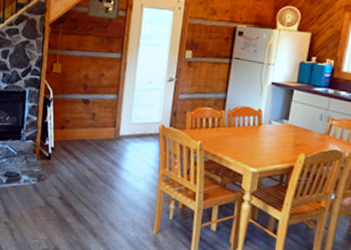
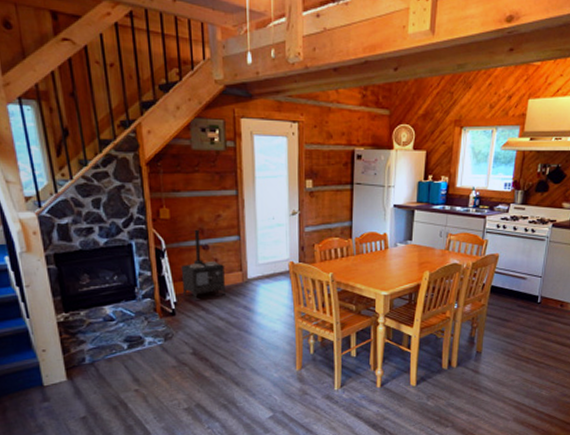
wood stove: none [61,84,101,149] -> present [181,229,225,301]

